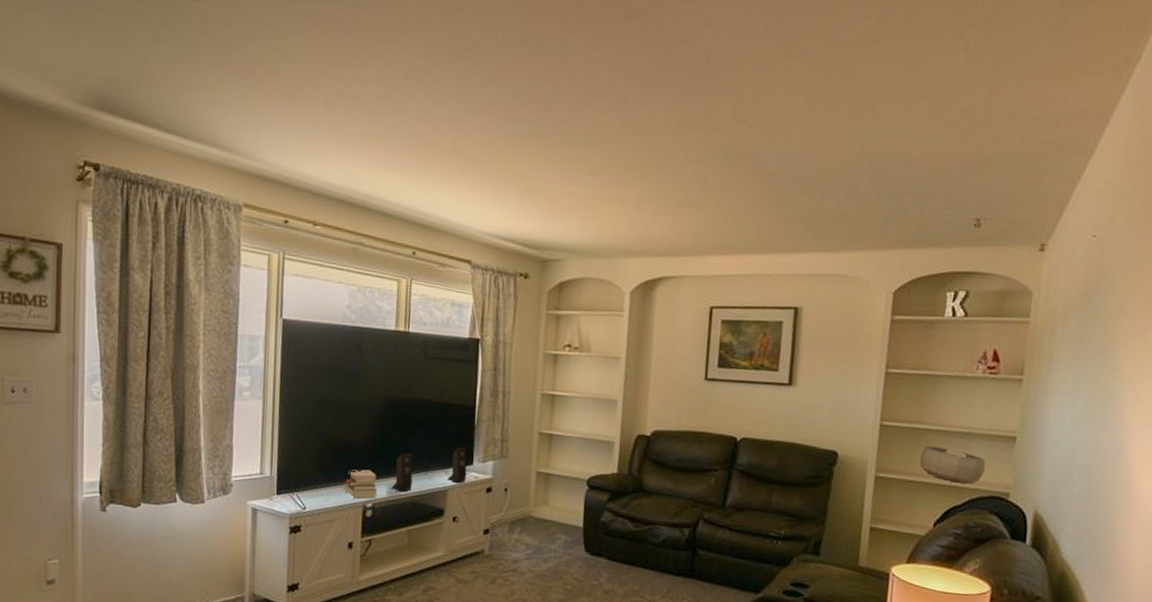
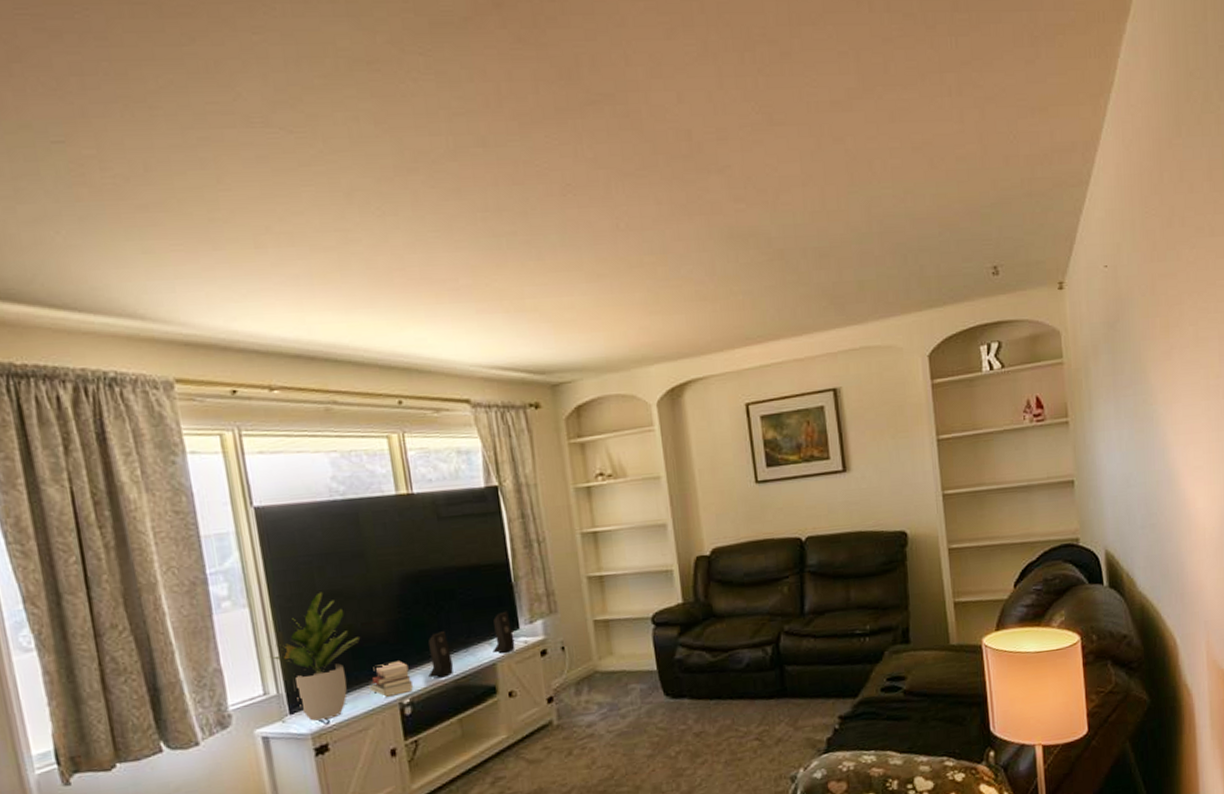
potted plant: none [269,399,342,506] -> present [267,592,359,721]
decorative bowl: present [920,445,986,484] -> none [988,505,1051,539]

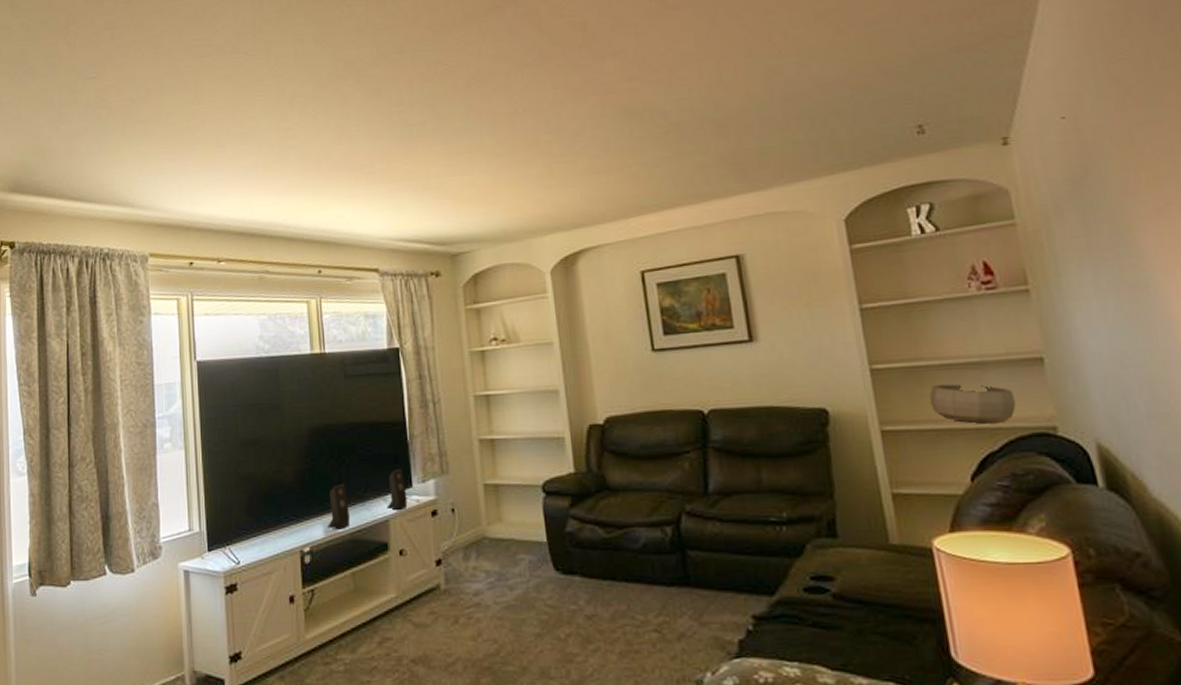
potted plant: present [267,592,359,721] -> none [195,439,271,560]
books: present [369,660,414,697] -> none [275,509,314,543]
decorative bowl: none [988,505,1051,539] -> present [930,384,1016,424]

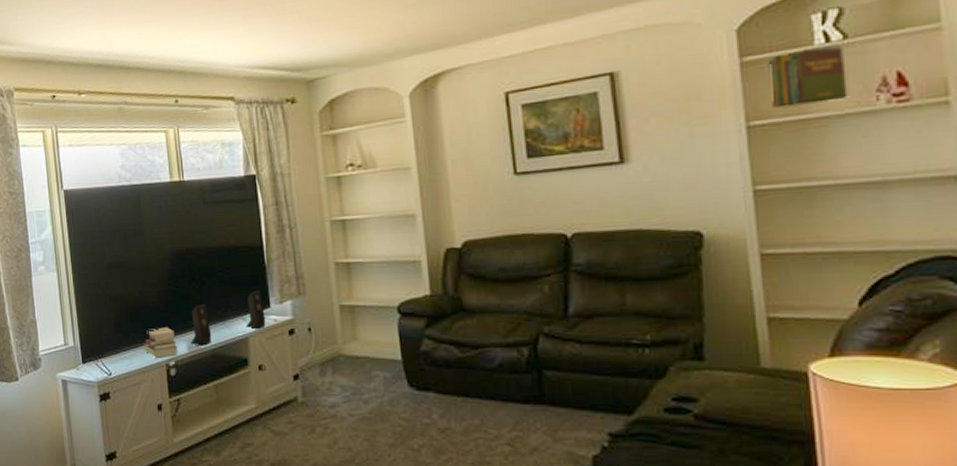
books: none [275,509,314,543] -> present [143,327,178,358]
books: none [874,238,944,292] -> present [768,46,848,108]
decorative bowl: present [930,384,1016,424] -> none [819,205,919,247]

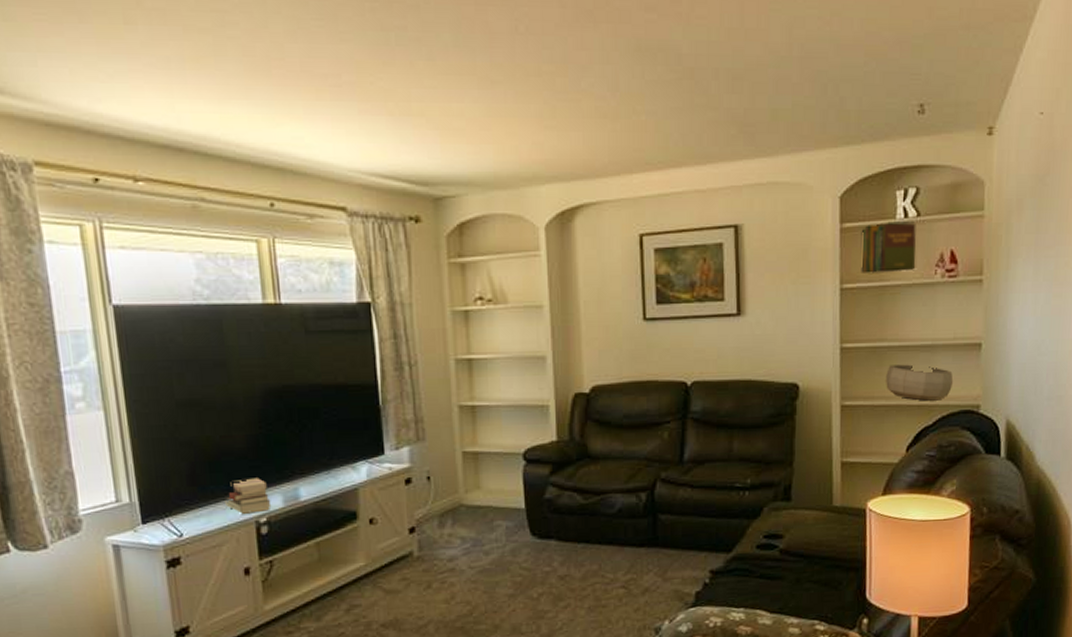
speaker: present [190,290,266,346] -> none [287,435,379,499]
decorative bowl: none [819,205,919,247] -> present [886,364,953,401]

